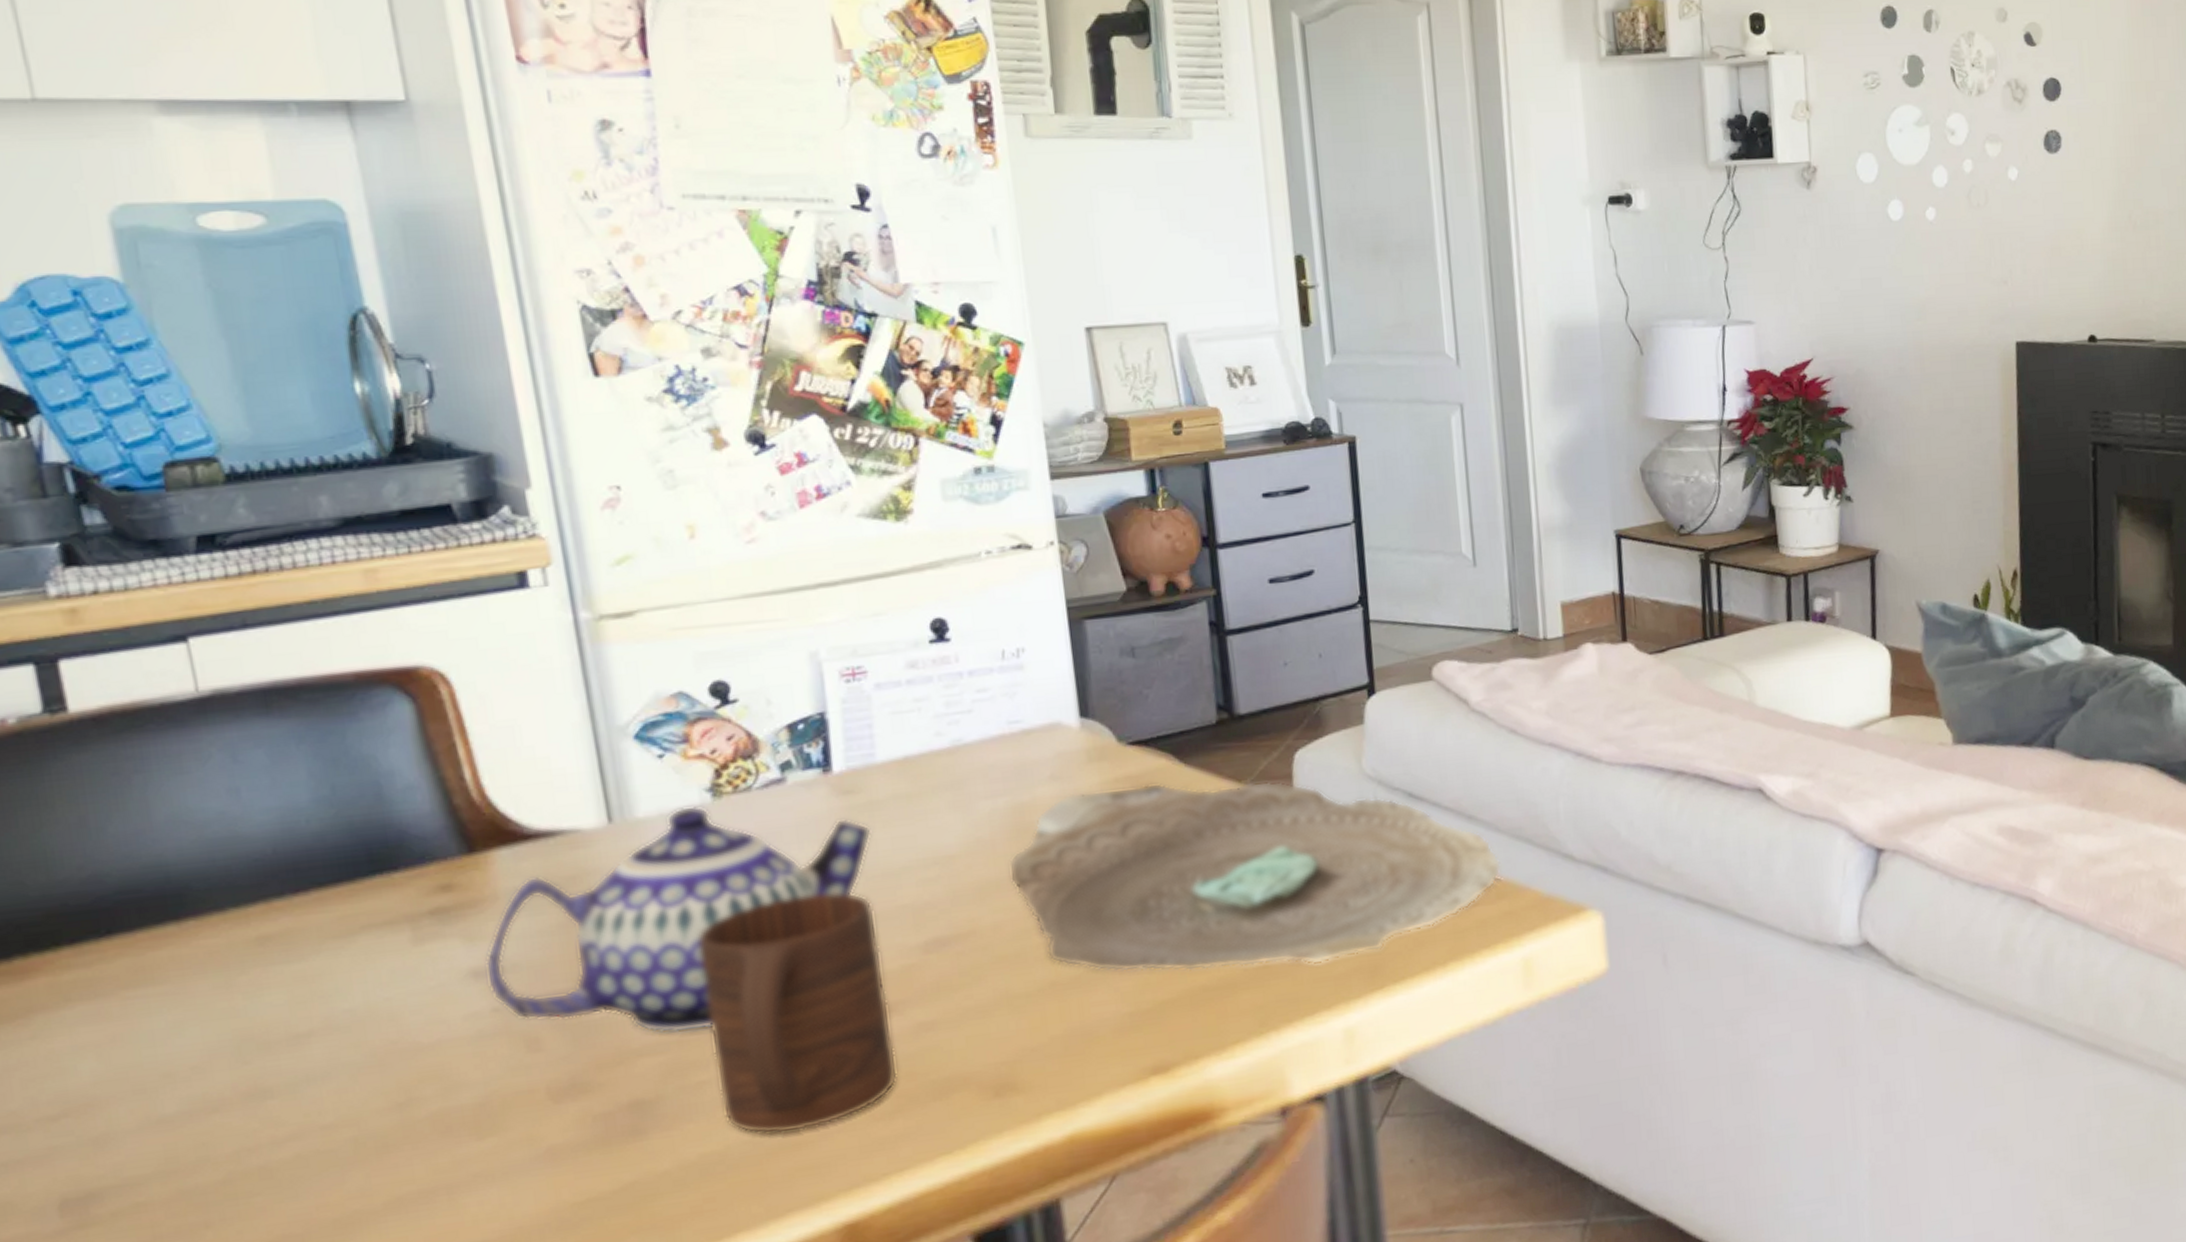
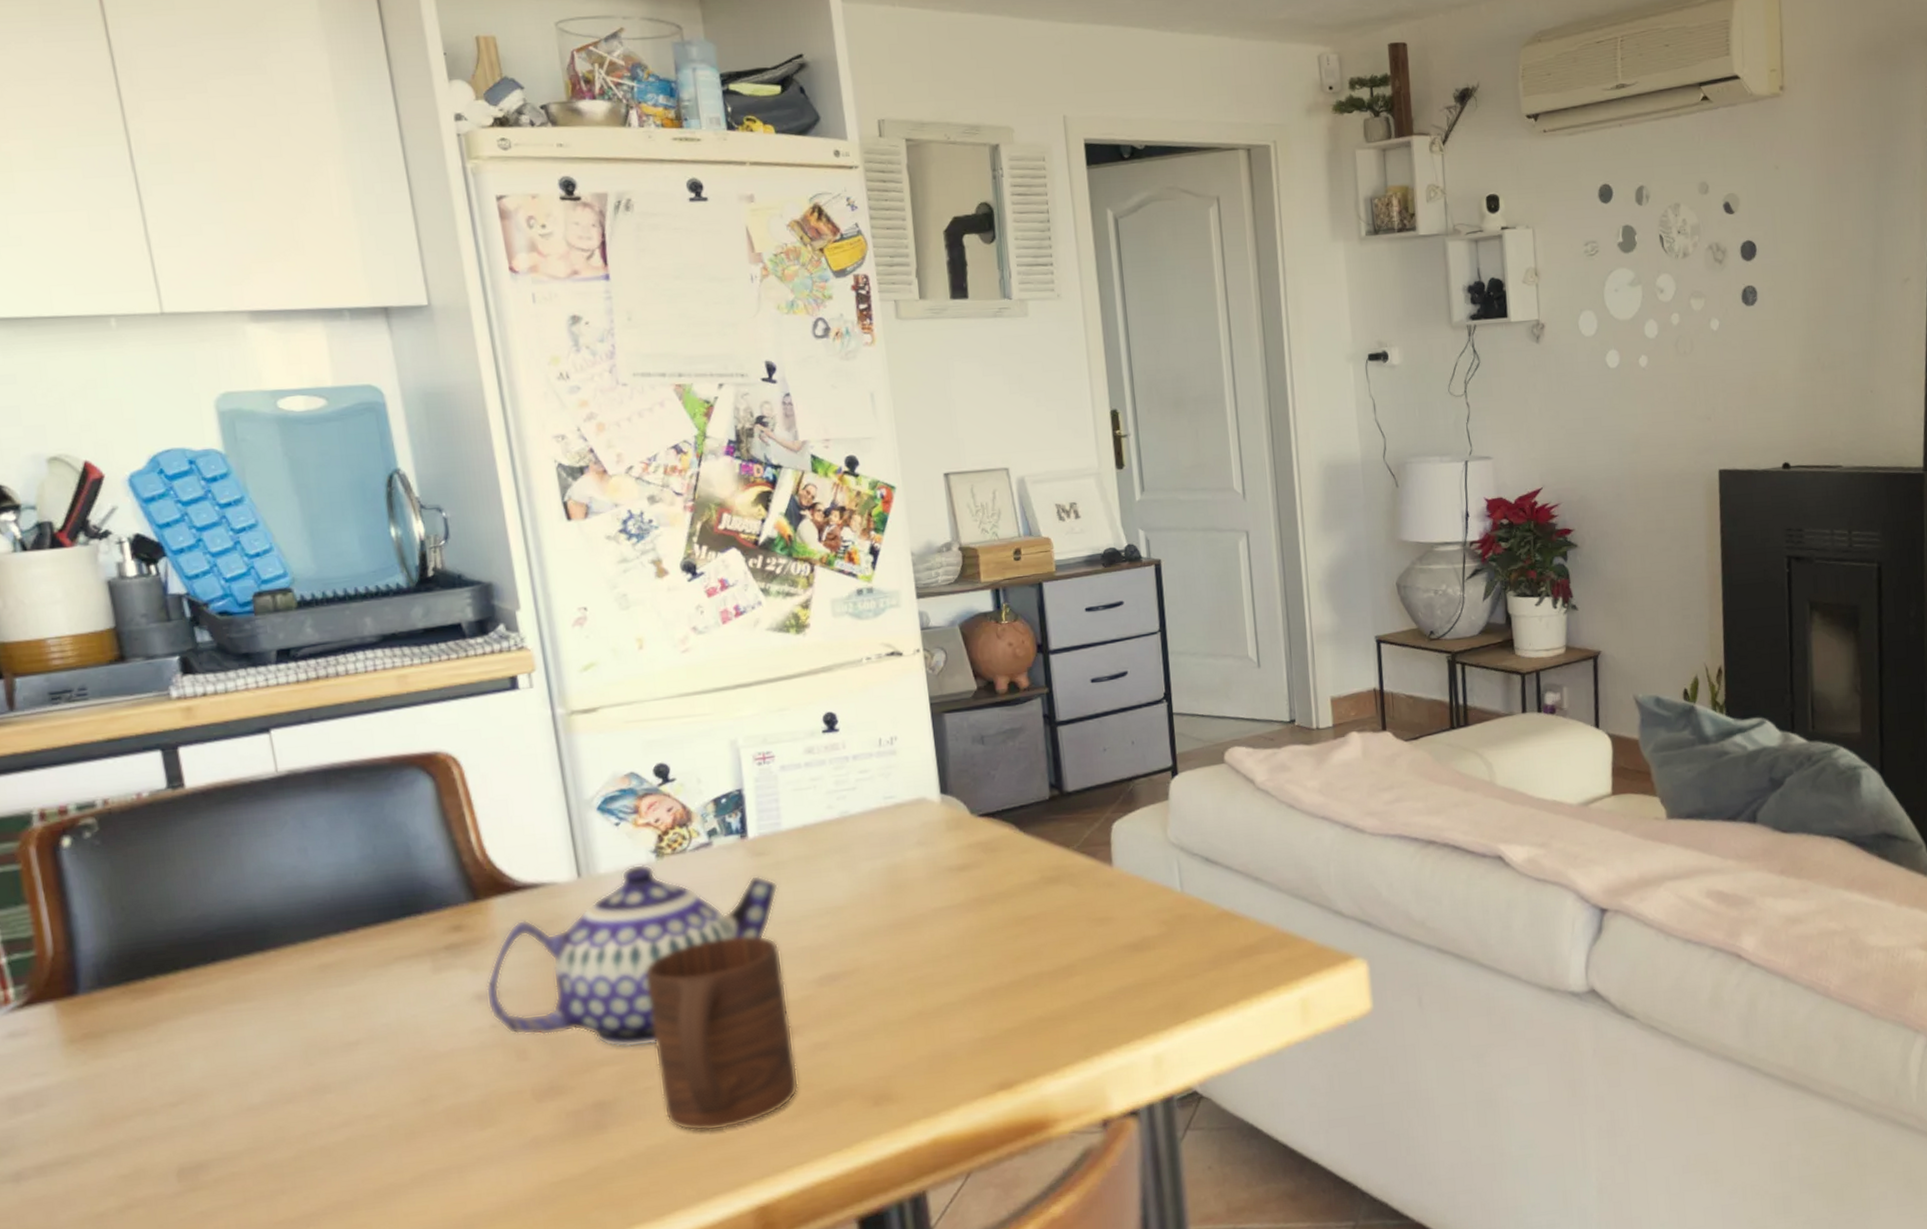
decorative bowl: present [1008,781,1502,972] -> none [884,847,1283,1005]

